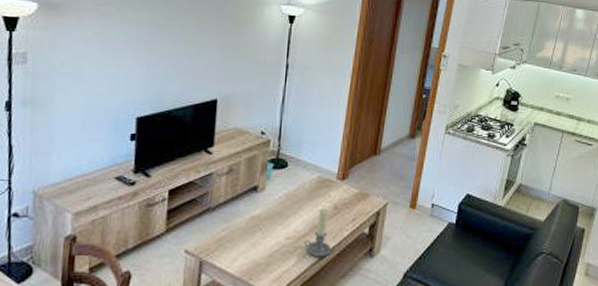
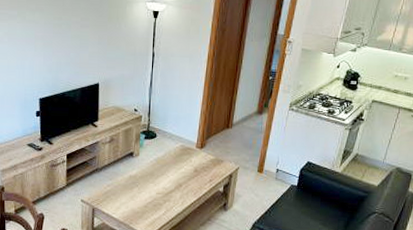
candle holder: present [305,208,332,256] -> none [172,171,193,208]

